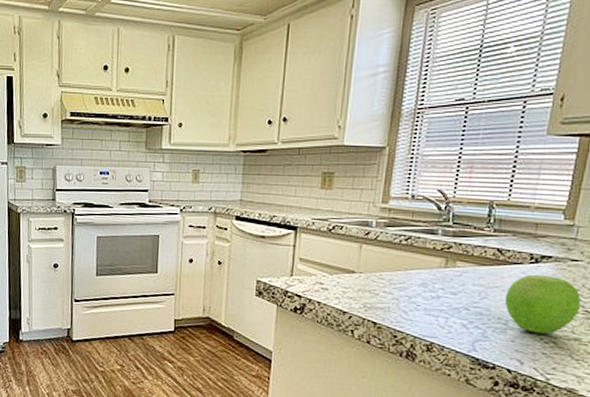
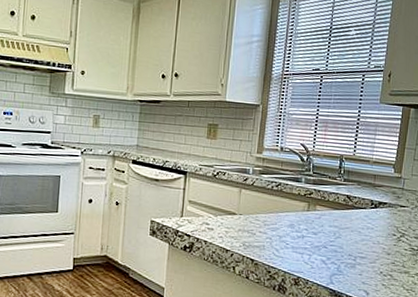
fruit: present [504,274,582,335] -> none [353,217,409,268]

